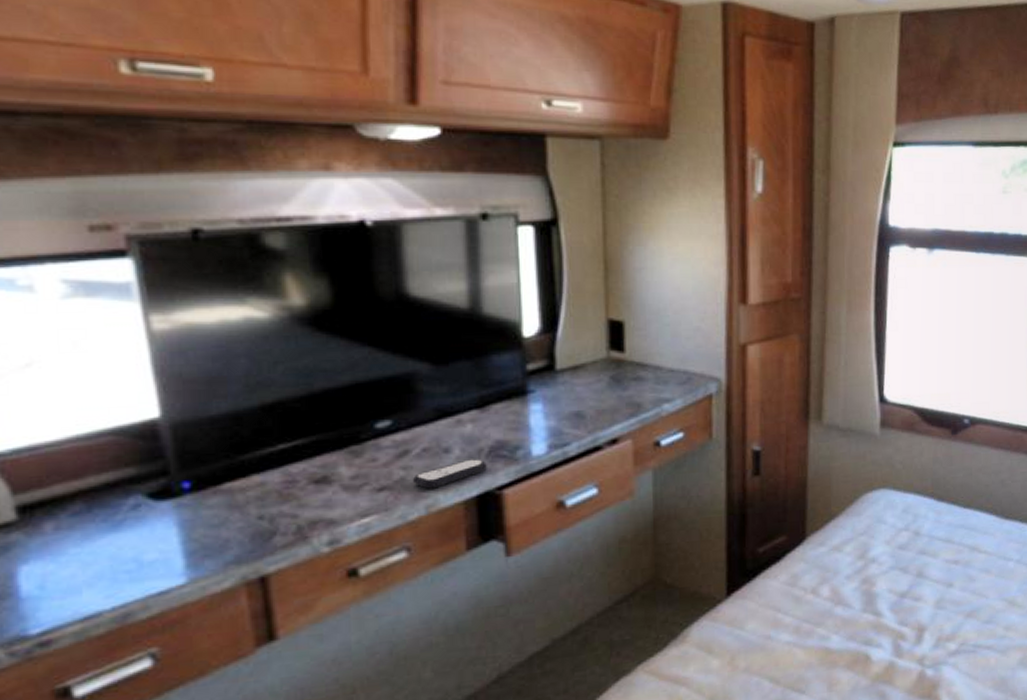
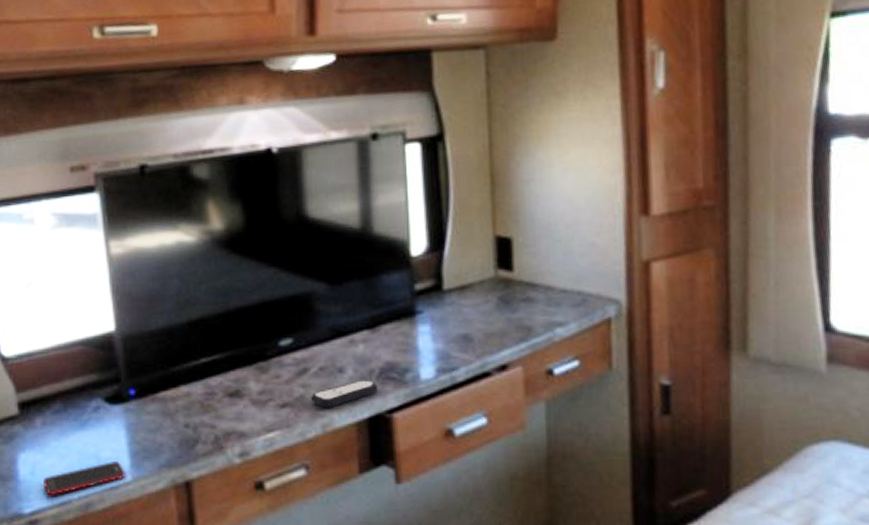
cell phone: none [57,563,179,611] -> present [42,461,126,496]

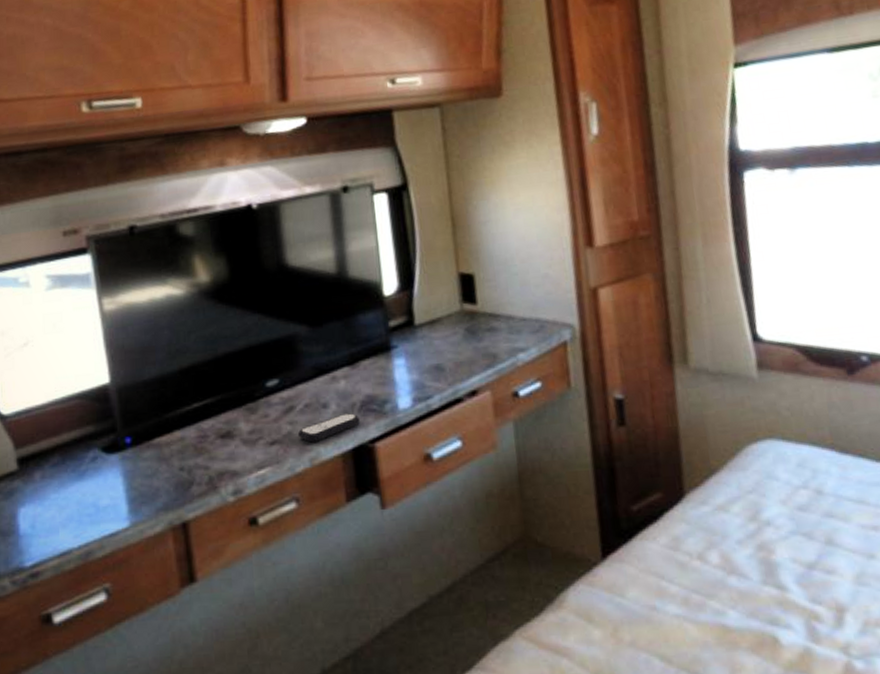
cell phone: present [42,461,126,496] -> none [43,508,124,548]

